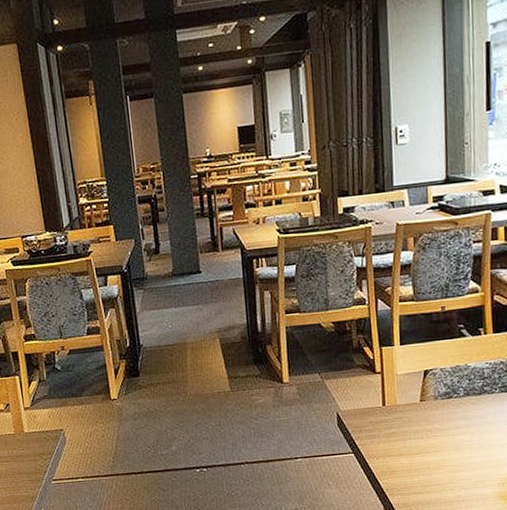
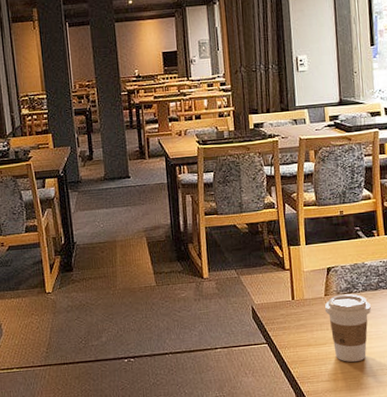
coffee cup: none [419,399,473,474] -> present [324,293,371,363]

